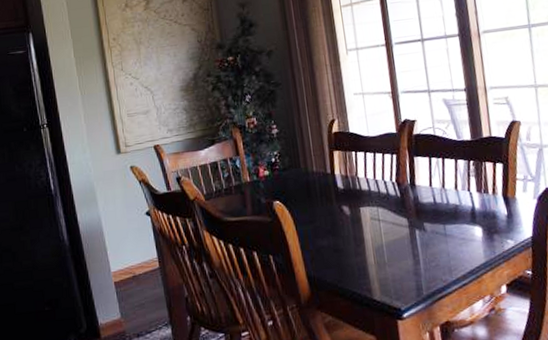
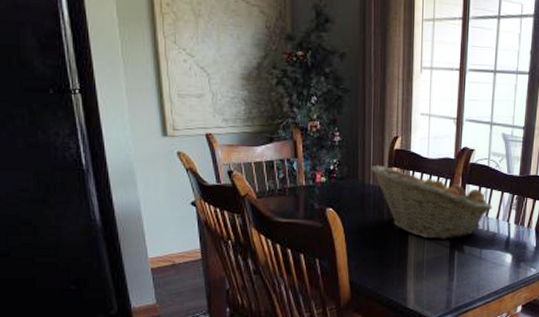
fruit basket: none [312,150,449,220] -> present [371,165,493,239]

